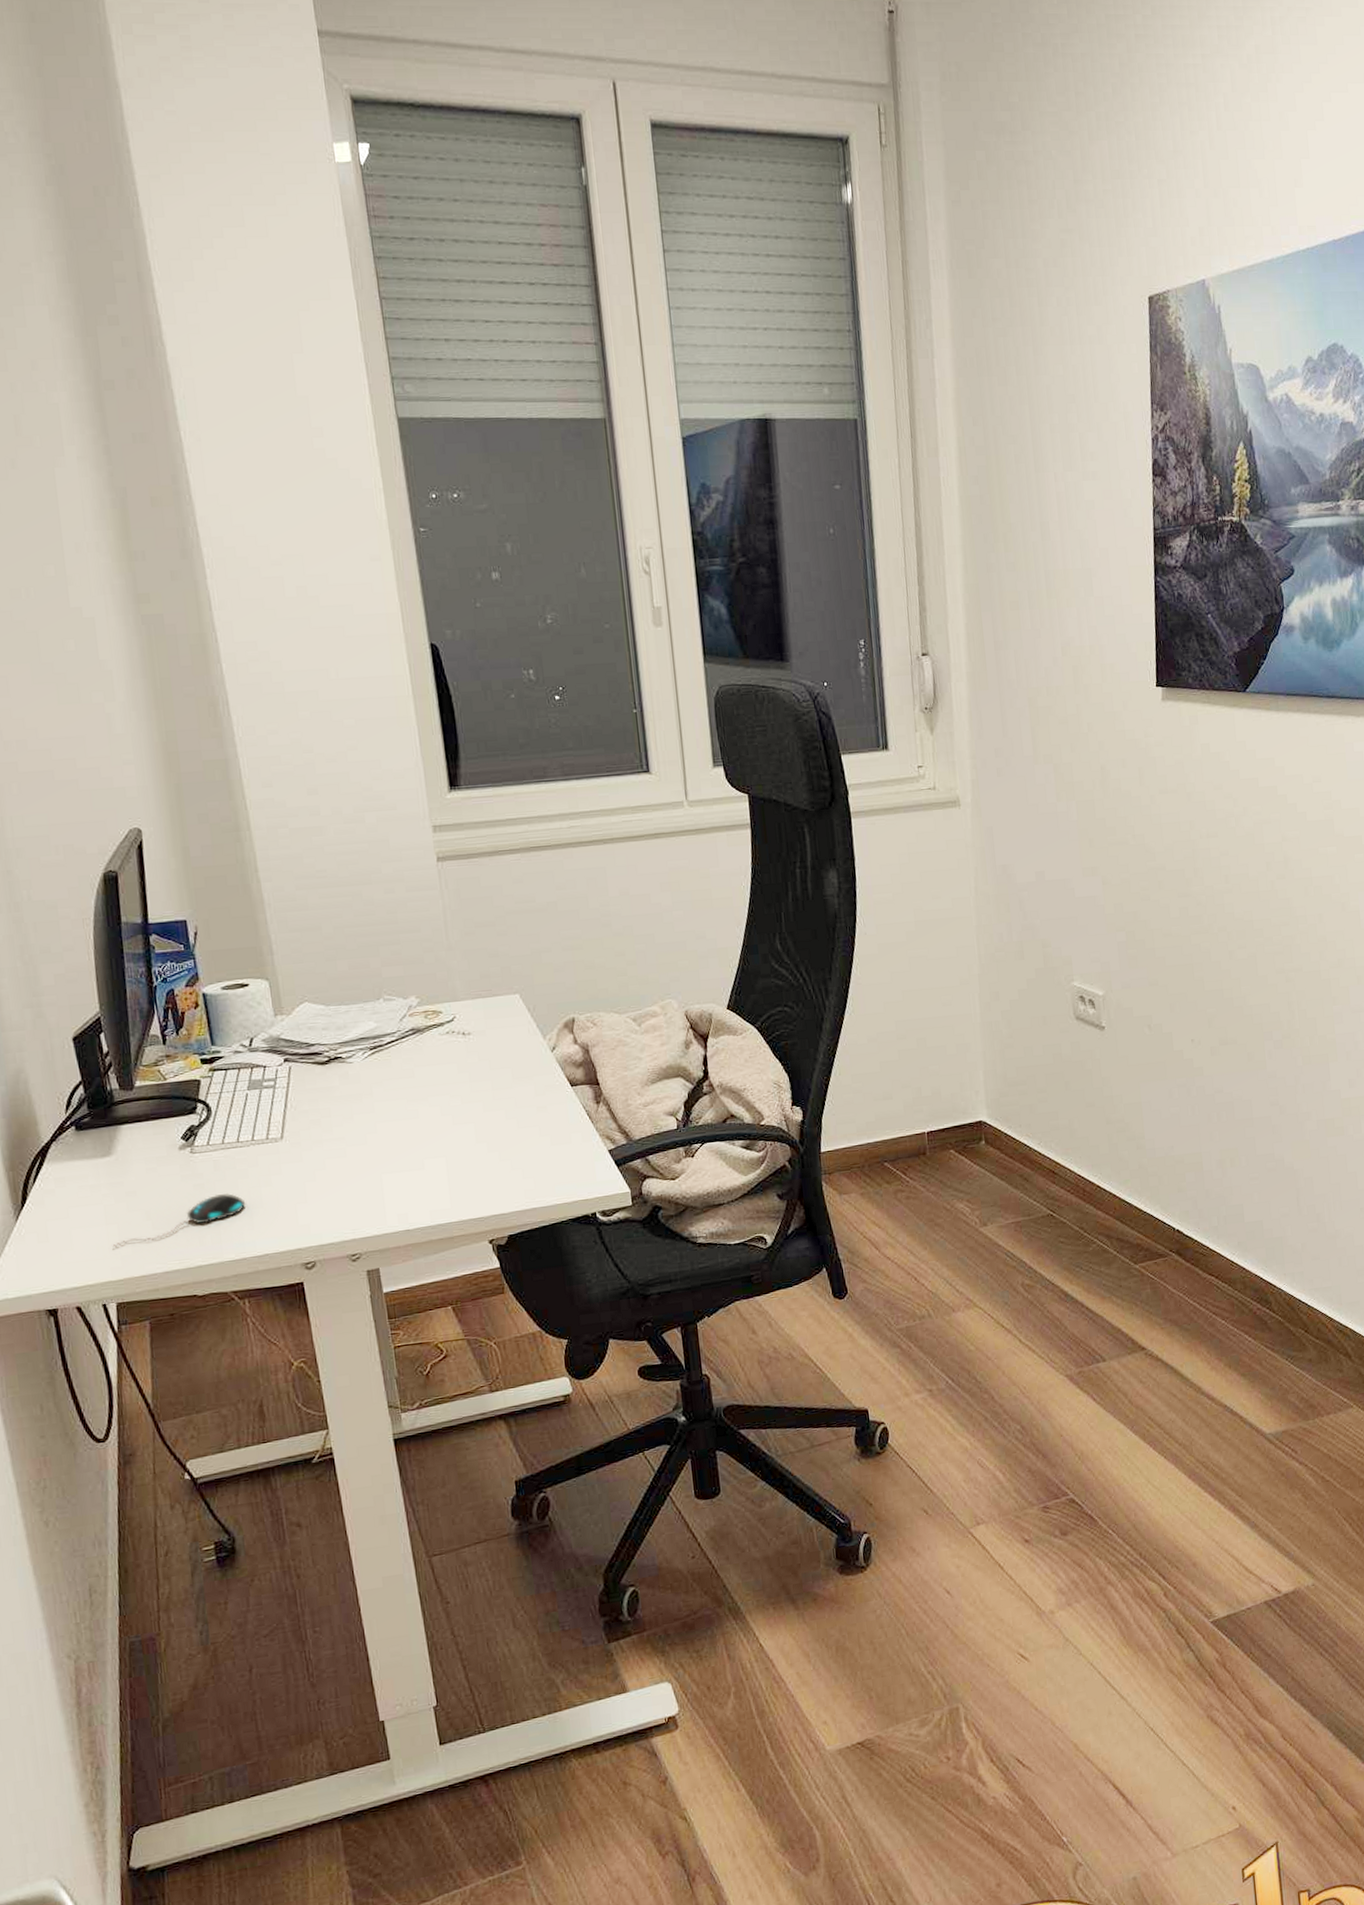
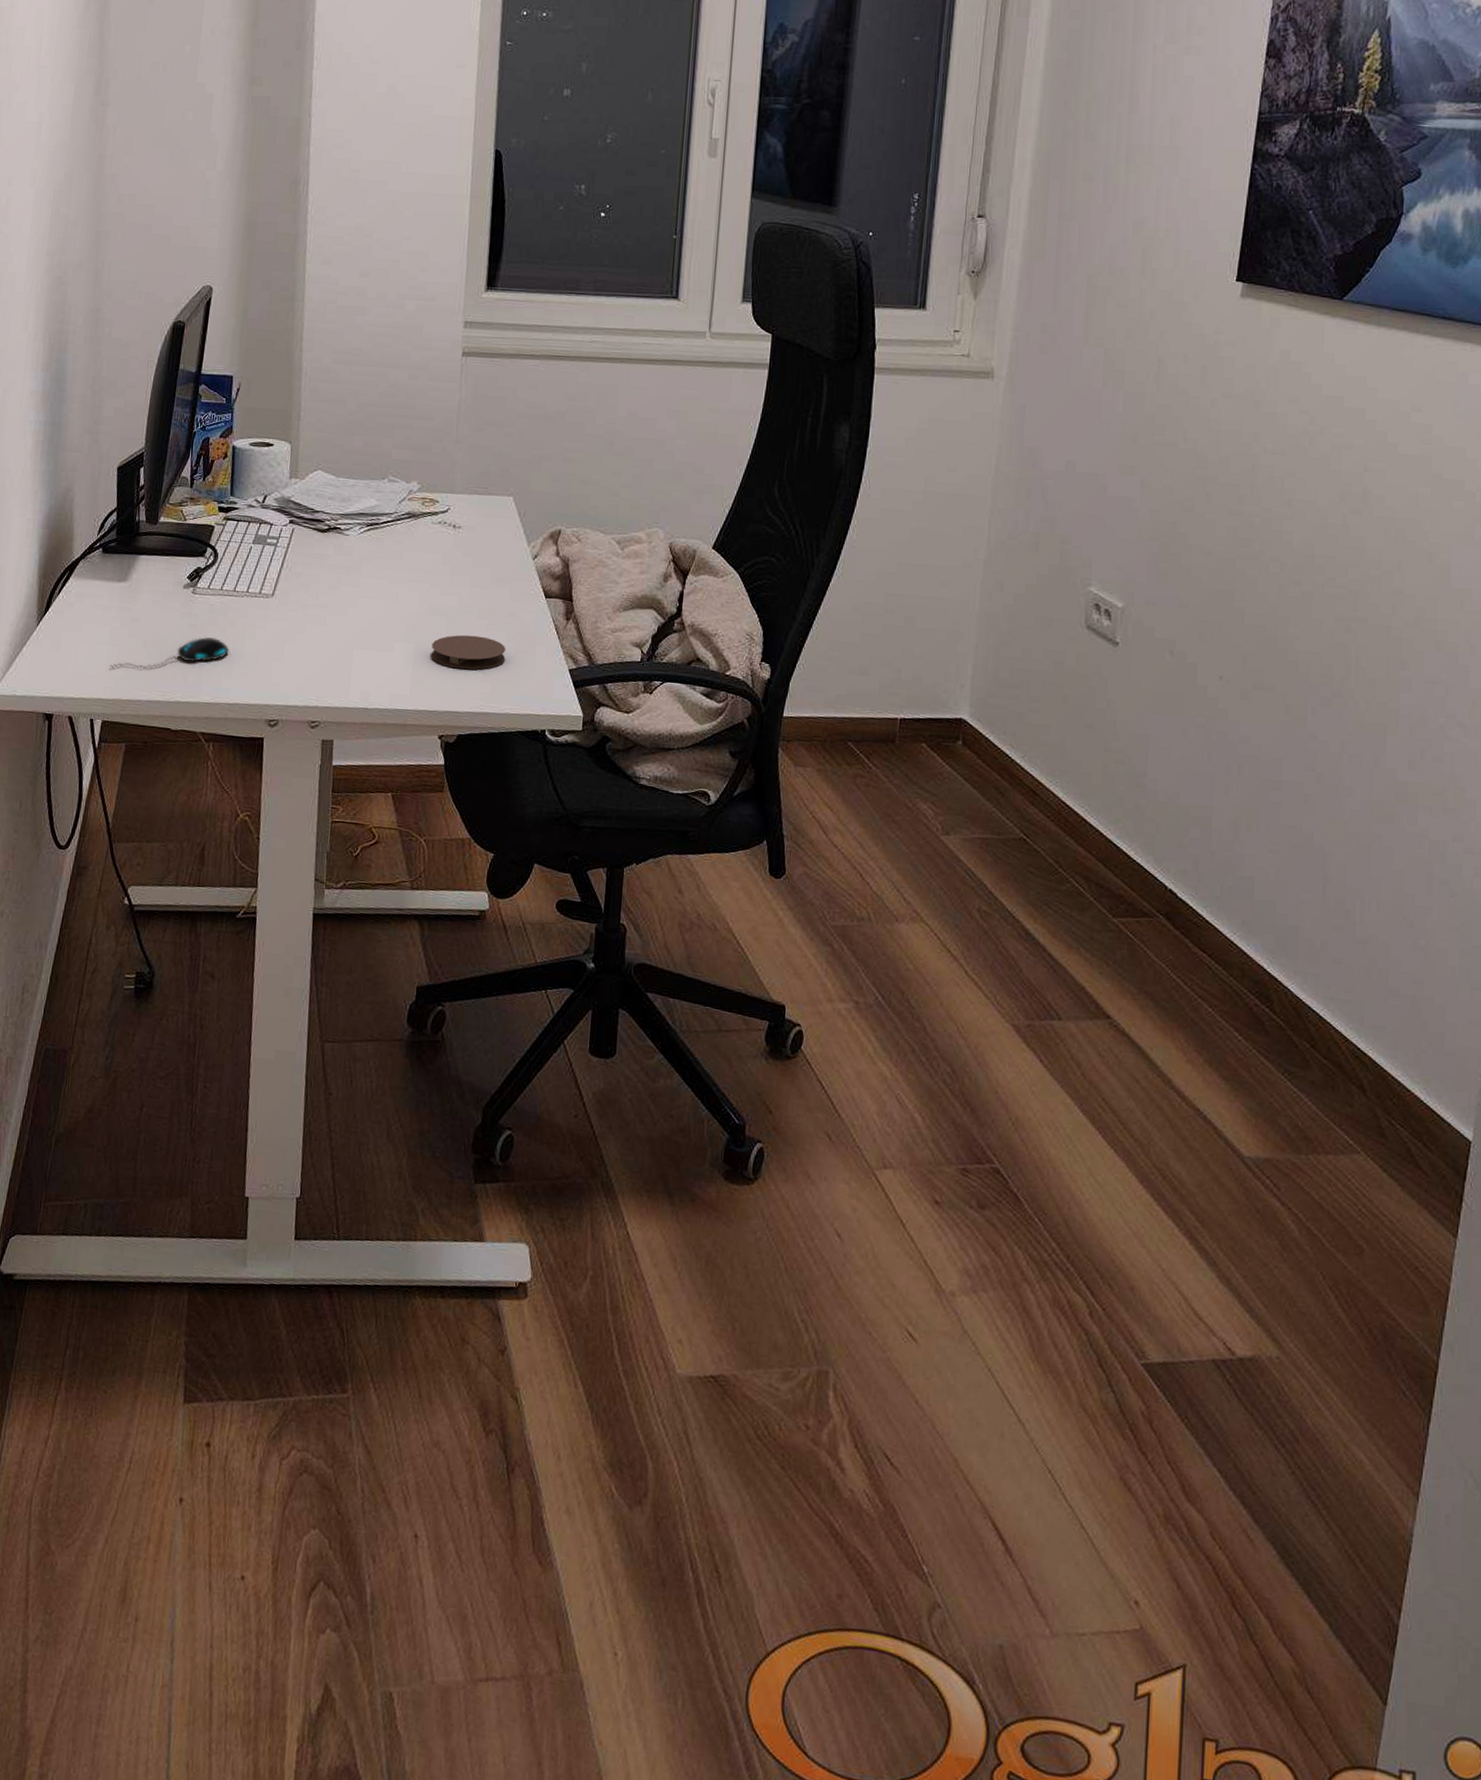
coaster: none [463,1136,543,1172] -> present [431,634,506,670]

